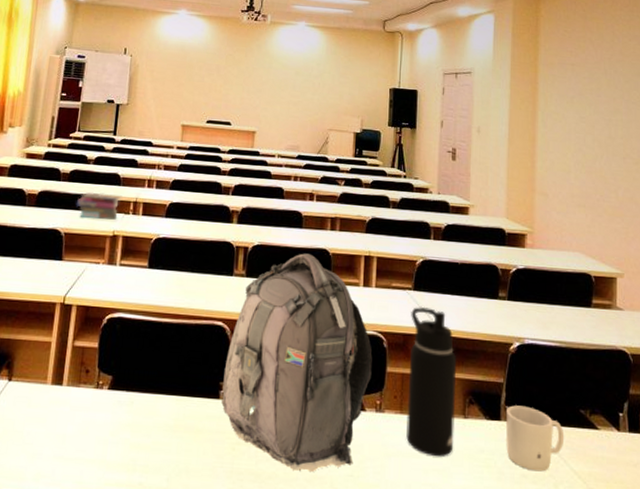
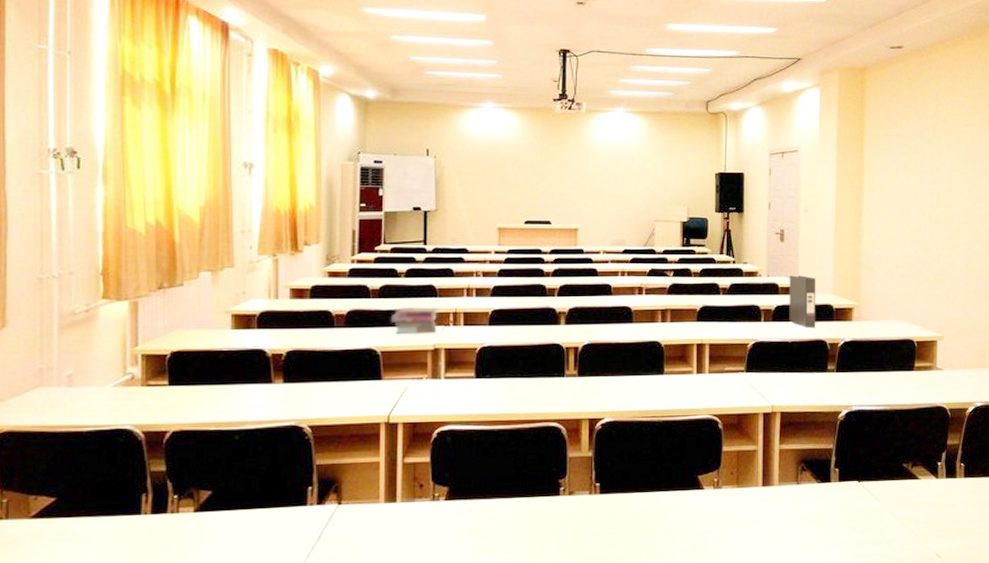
backpack: present [220,253,373,473] -> none [560,347,709,552]
water bottle: present [406,306,456,456] -> none [743,386,789,521]
binder: none [459,195,488,251] -> present [789,275,816,327]
mug: present [506,405,565,472] -> none [836,466,889,523]

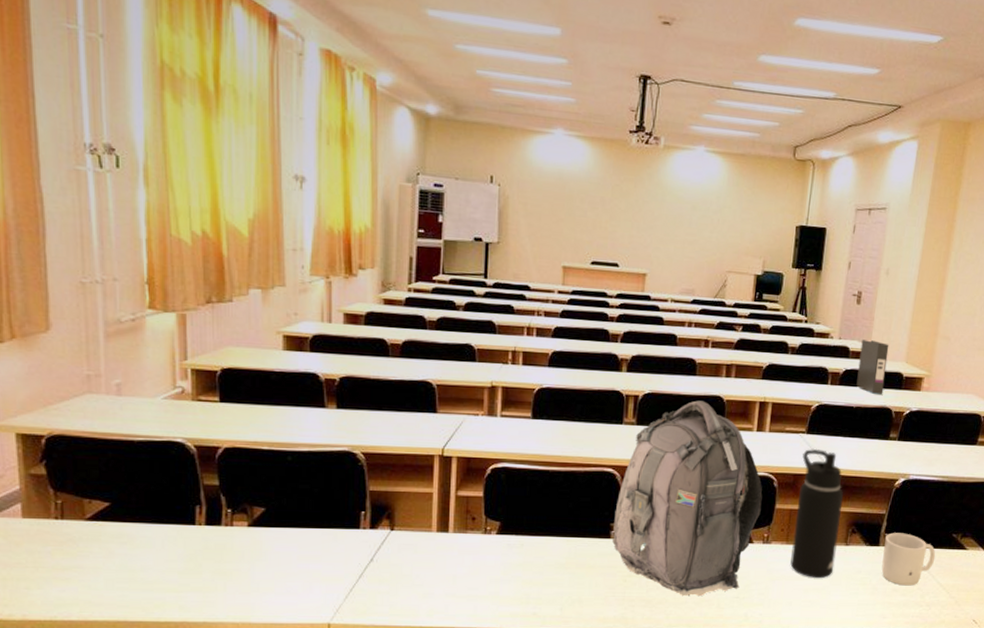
books: present [390,306,440,335] -> none [447,341,499,370]
backpack: none [560,347,709,552] -> present [610,400,763,597]
water bottle: none [743,386,789,521] -> present [790,448,843,578]
mug: none [836,466,889,523] -> present [881,533,936,586]

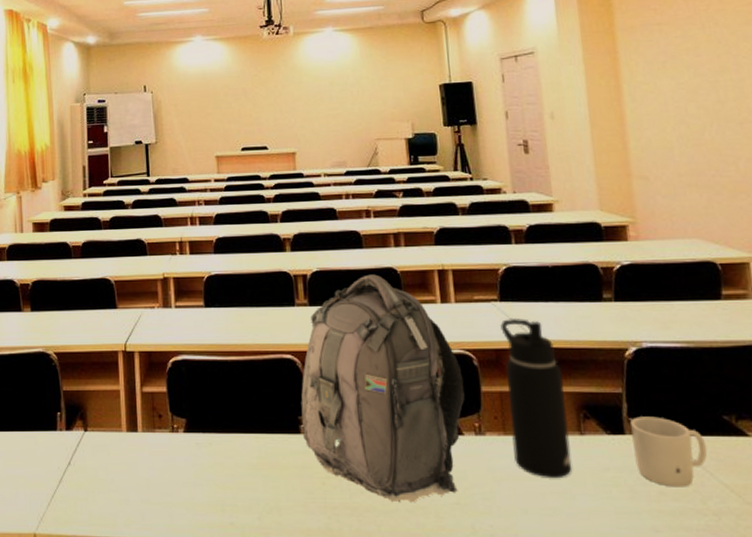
binder: present [856,340,889,394] -> none [540,190,582,250]

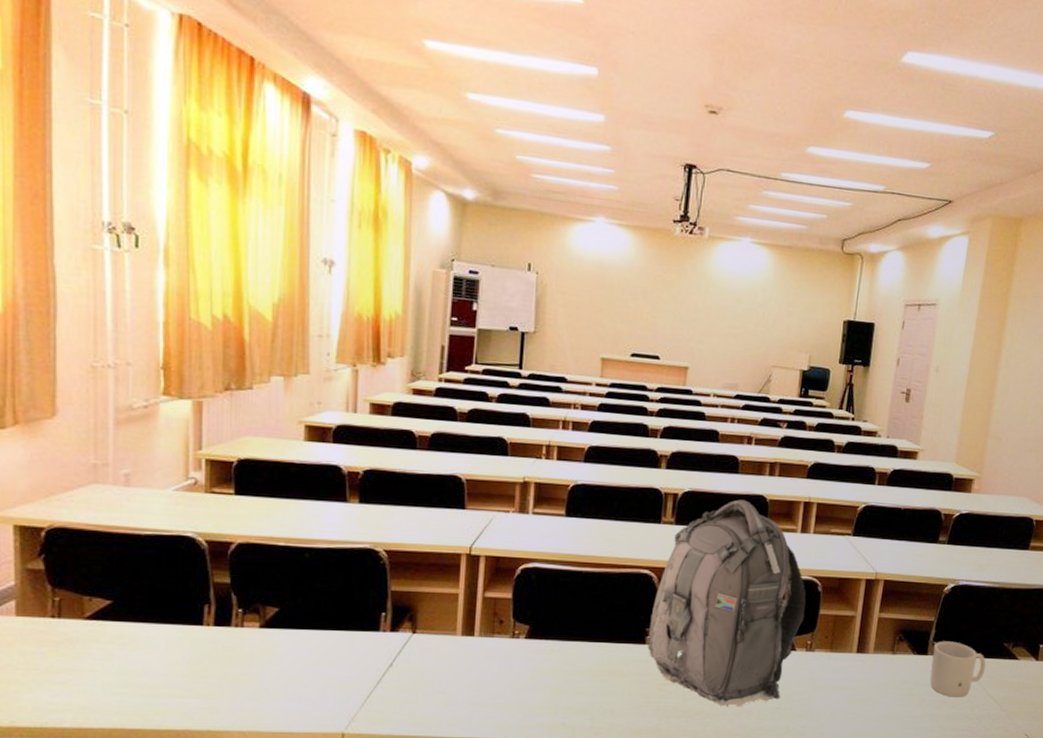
water bottle: present [500,317,572,477] -> none [834,551,890,688]

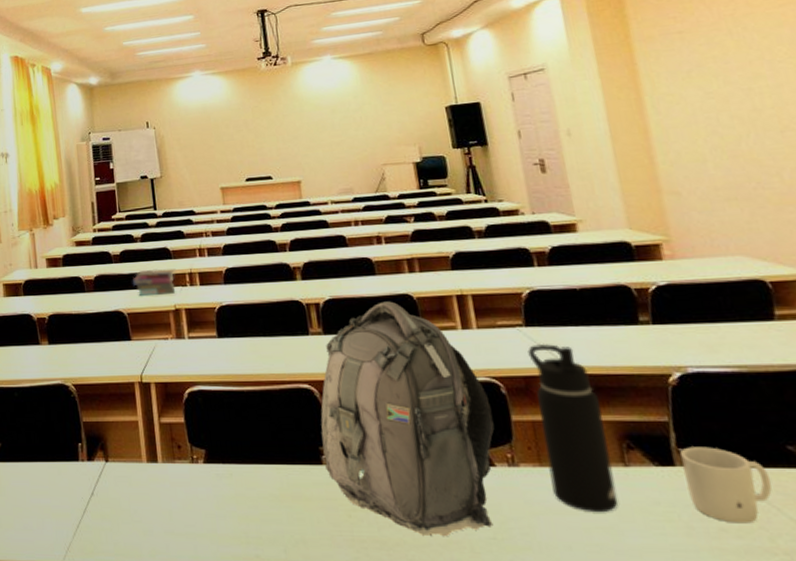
books: none [477,434,533,465] -> present [132,268,176,297]
water bottle: none [834,551,890,688] -> present [528,343,618,512]

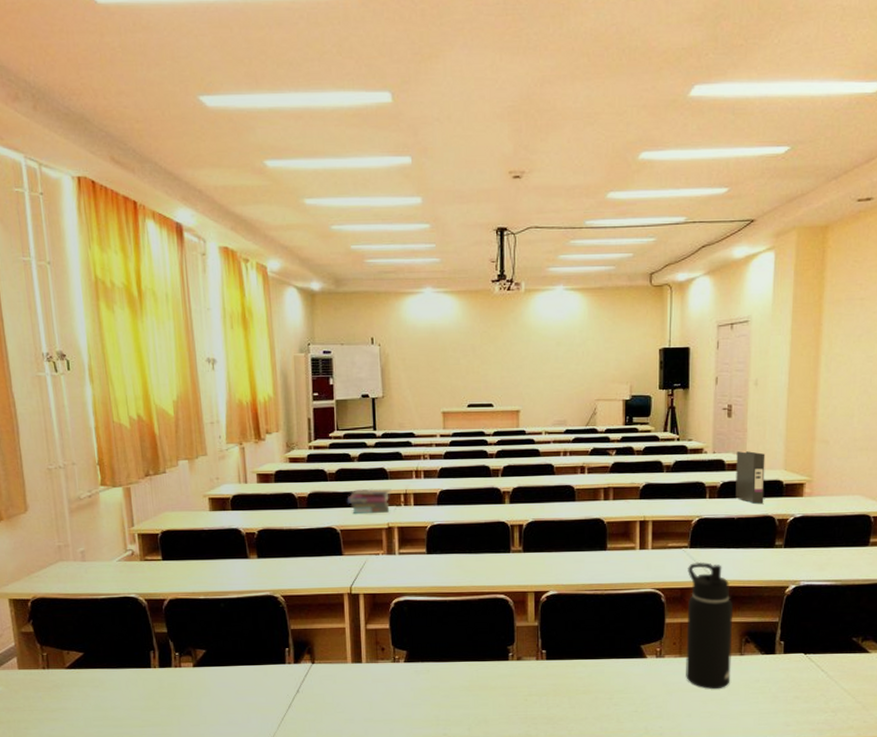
backpack: present [320,301,495,537] -> none [508,524,651,713]
binder: none [561,209,611,271] -> present [735,451,766,504]
mug: present [680,447,772,524] -> none [780,639,837,693]

